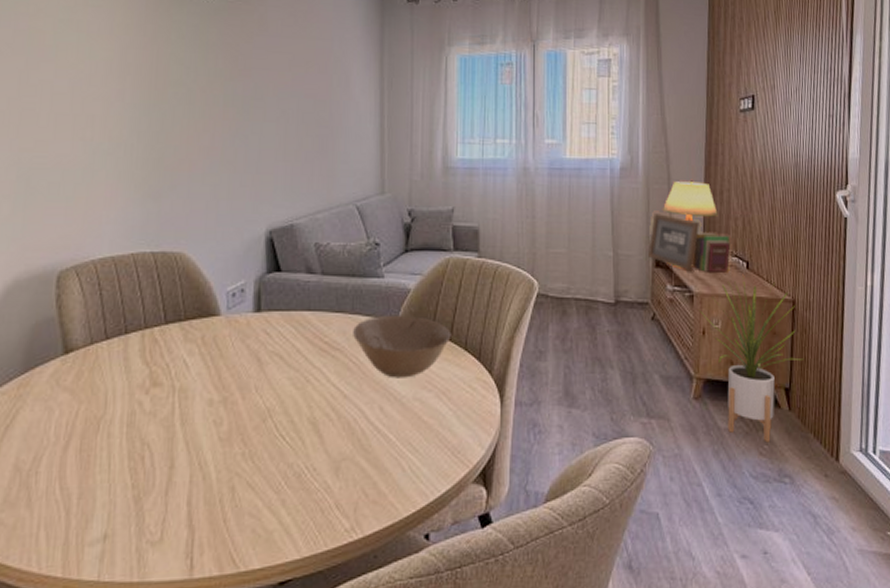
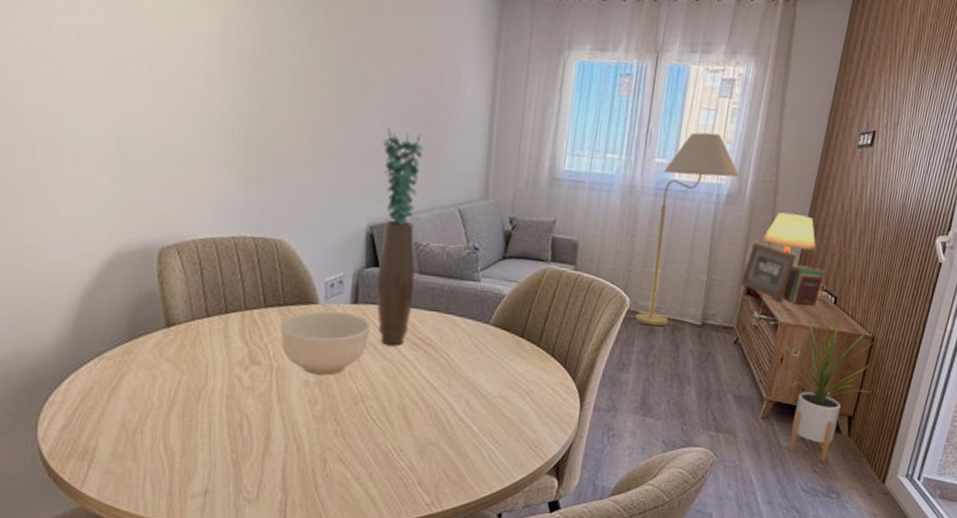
bowl: none [180,321,274,392] -> present [279,311,370,375]
vase: none [278,133,318,354] -> present [376,127,423,346]
bowl: present [353,315,452,378] -> none [446,317,541,377]
floor lamp: none [545,110,629,308] -> present [634,132,739,327]

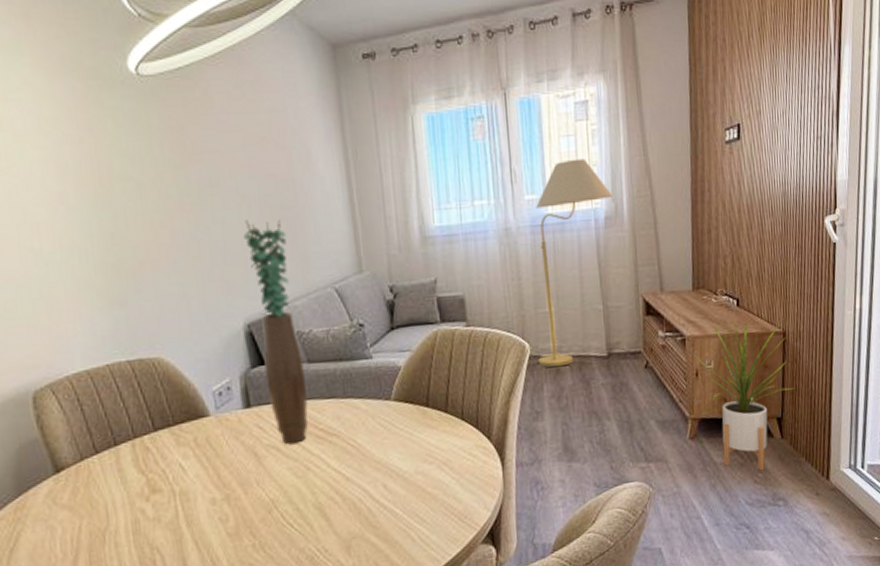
bowl: present [279,311,370,375] -> none [173,419,269,491]
picture frame: present [741,243,796,302] -> none [638,260,688,316]
table lamp: present [761,212,816,254] -> none [650,222,707,266]
books: present [781,265,823,306] -> none [682,274,721,315]

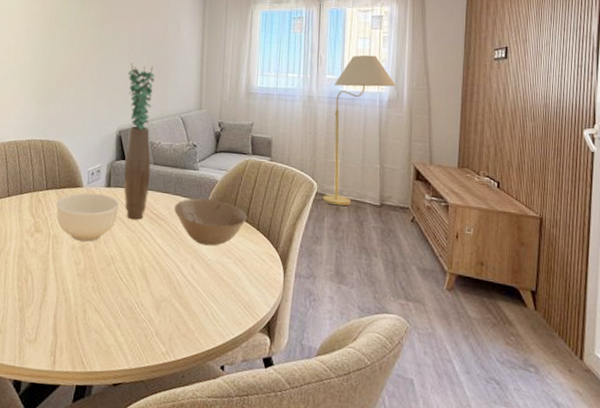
bowl: none [173,419,269,491] -> present [55,192,119,242]
bowl: none [347,393,447,456] -> present [174,198,248,246]
house plant: present [692,313,794,471] -> none [454,193,549,335]

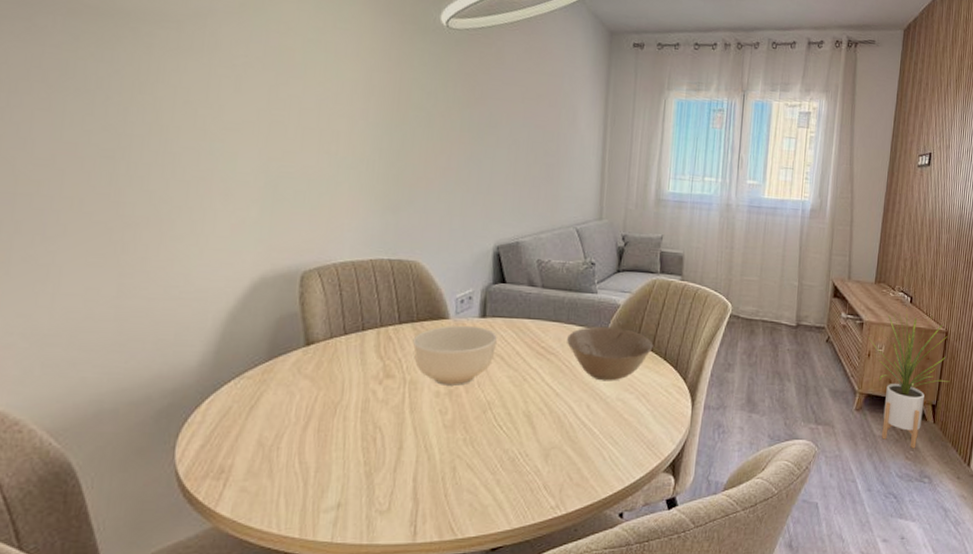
vase: present [123,62,155,220] -> none [503,159,543,356]
floor lamp: present [323,55,396,206] -> none [737,157,820,329]
house plant: none [454,193,549,335] -> present [867,308,950,449]

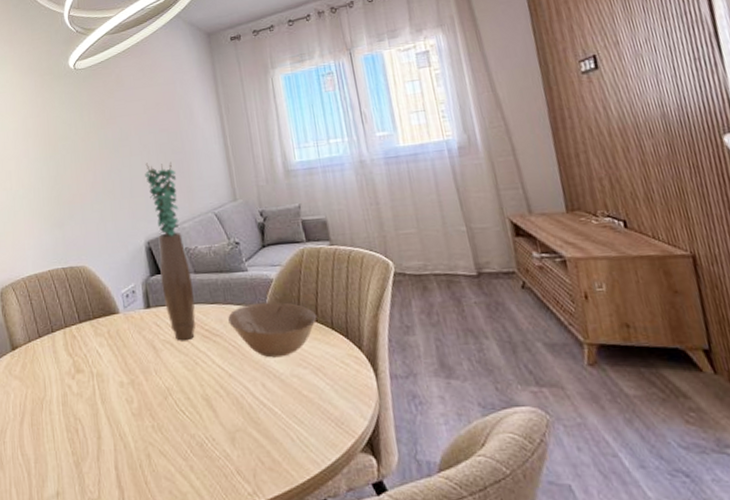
bowl: present [412,325,497,386] -> none [92,317,165,375]
vase: none [503,159,543,356] -> present [145,161,196,341]
house plant: present [867,308,950,449] -> none [576,235,721,410]

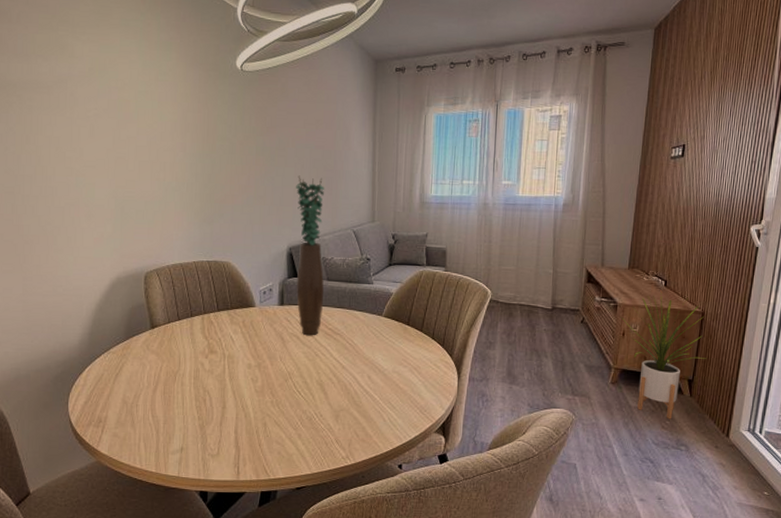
bowl: present [228,302,317,358] -> none [349,311,423,357]
house plant: none [576,235,721,410] -> present [621,291,707,419]

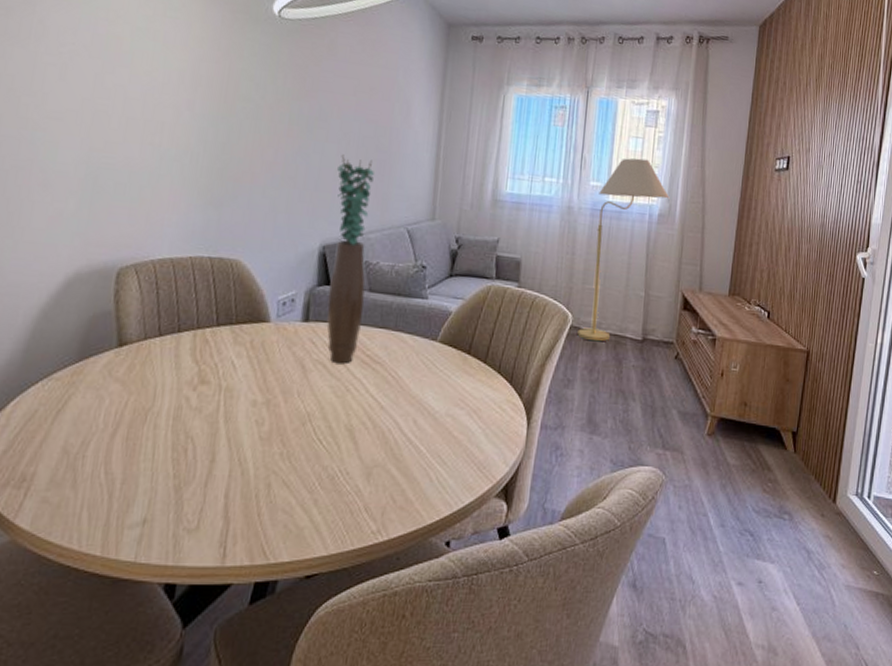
floor lamp: none [496,158,572,312] -> present [577,158,669,342]
house plant: present [621,291,707,419] -> none [720,324,812,481]

